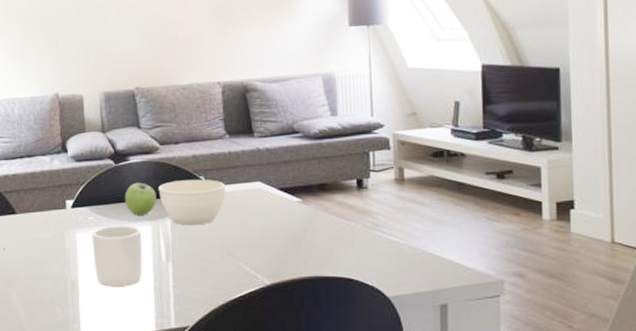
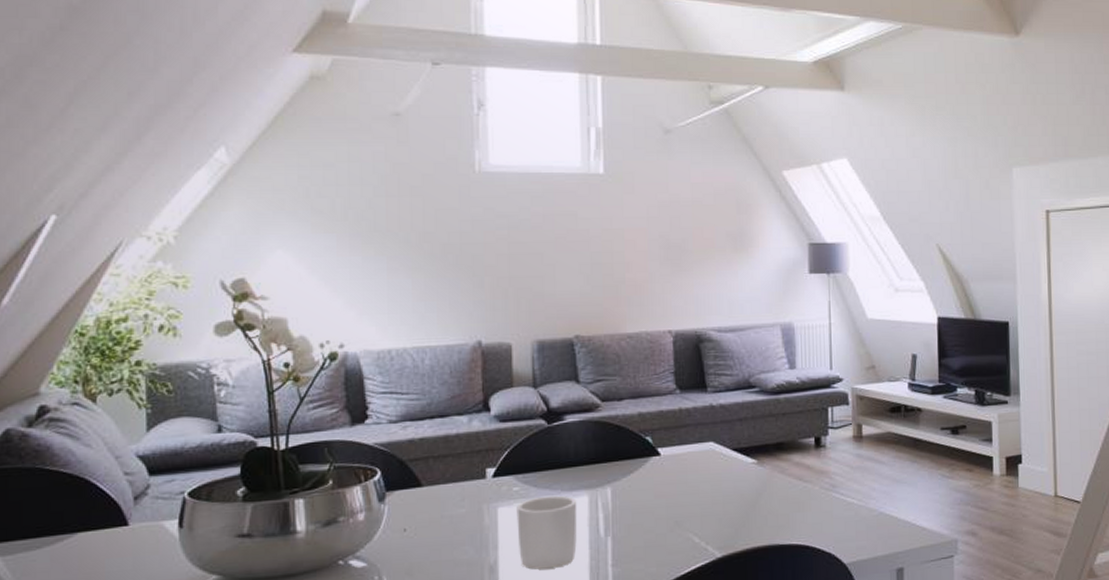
fruit: present [124,182,157,216] -> none [557,445,595,484]
bowl: present [158,179,226,225] -> none [598,440,674,493]

